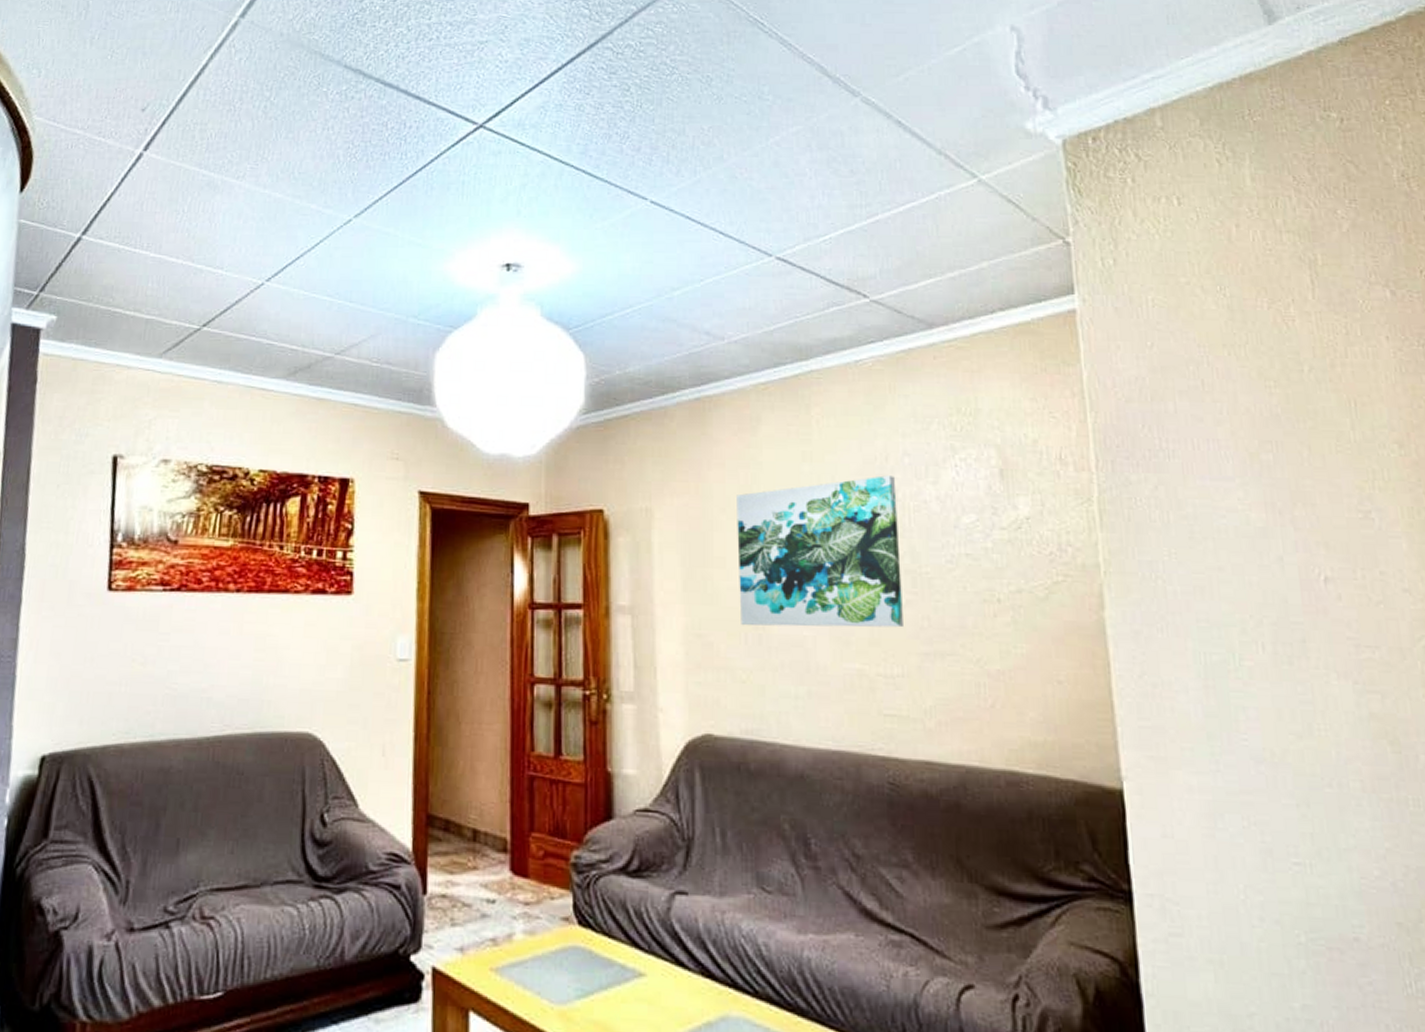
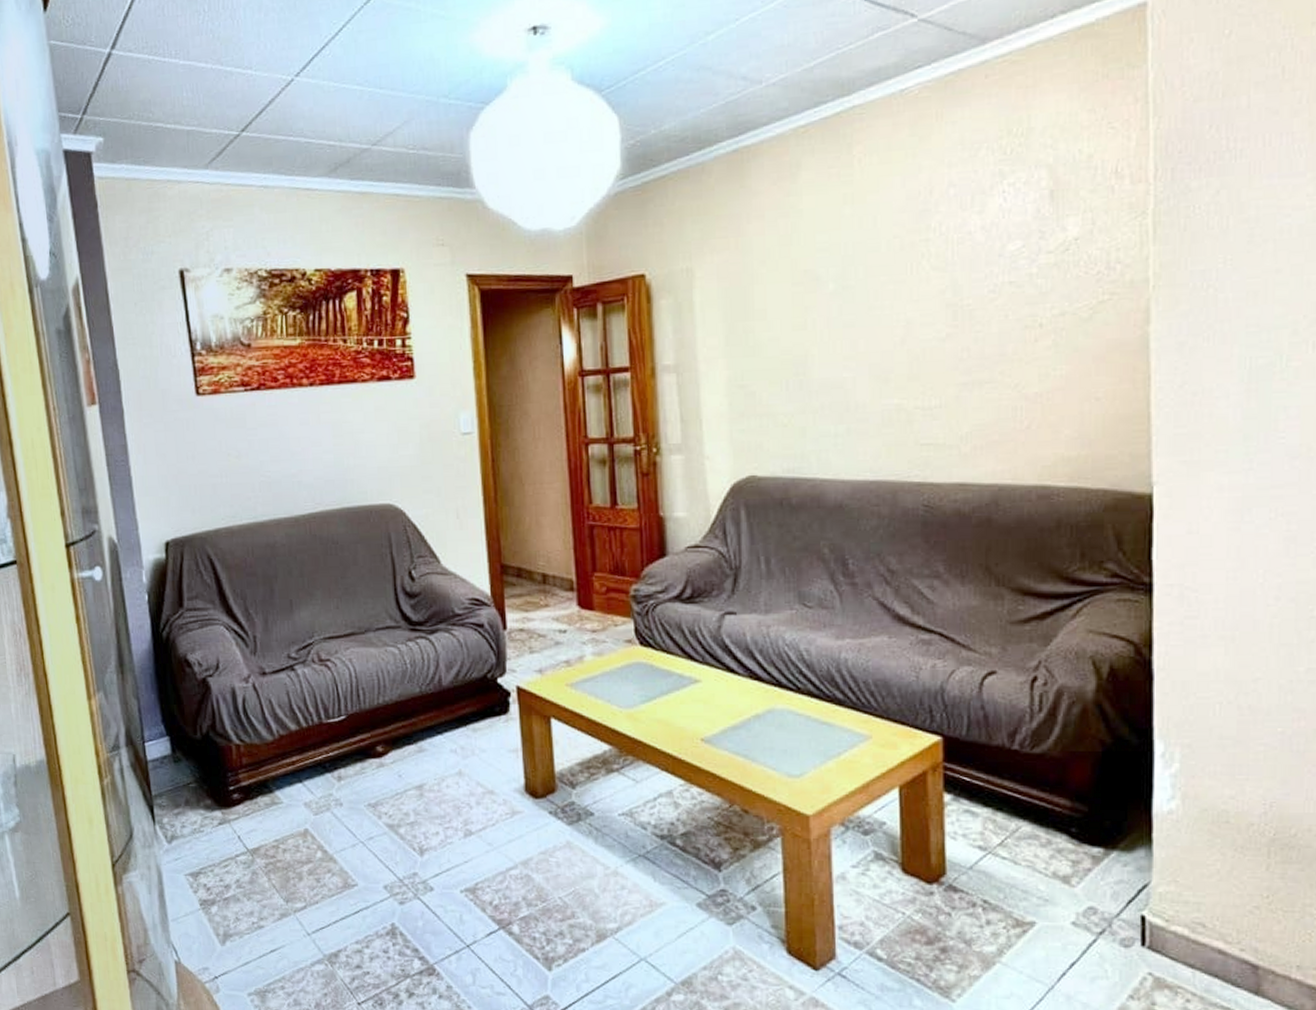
wall art: present [737,475,903,628] -> none [777,209,942,374]

